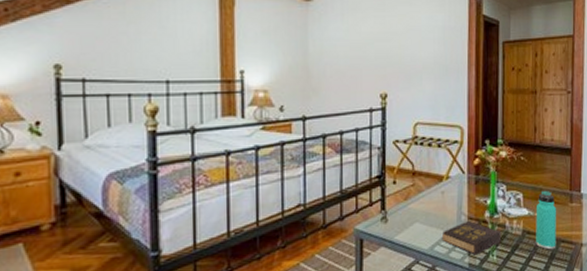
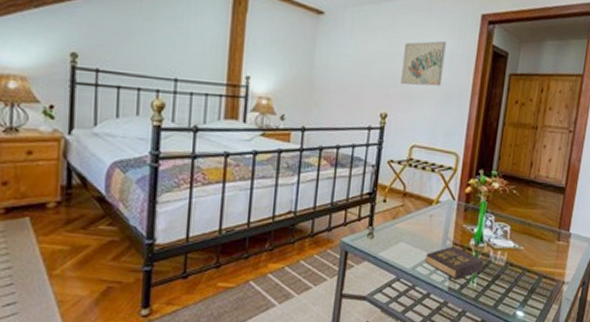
wall art: none [396,15,438,63] -> present [401,40,446,87]
thermos bottle: present [535,190,557,250] -> none [517,225,543,284]

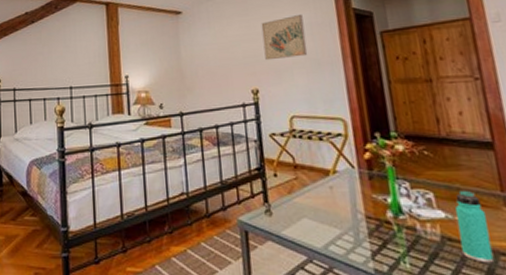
hardback book: present [425,247,484,280] -> none [336,221,413,260]
thermos bottle: none [517,225,543,284] -> present [454,189,495,263]

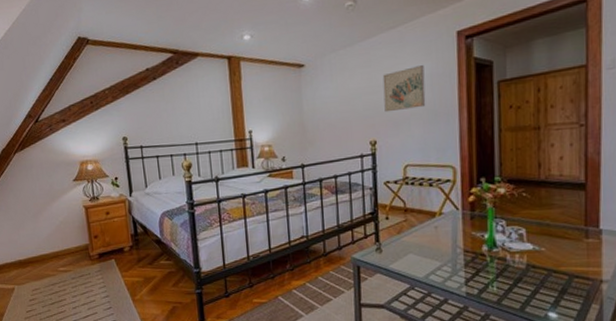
thermos bottle: present [454,189,495,263] -> none [542,225,569,285]

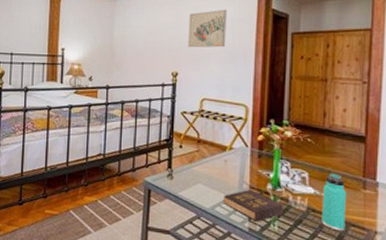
hardback book: none [437,254,501,285] -> present [224,190,283,222]
thermos bottle: none [542,225,569,285] -> present [322,172,347,232]

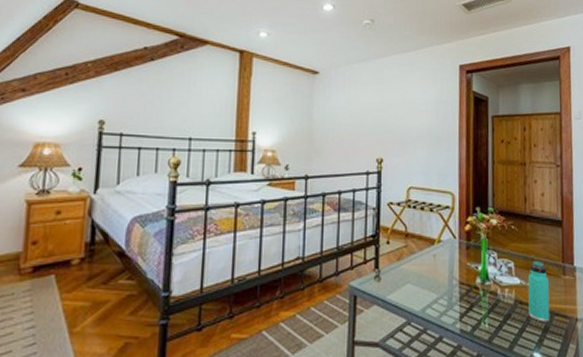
wall art: present [188,9,227,48] -> none [393,90,431,132]
hardback book: present [224,190,283,222] -> none [434,286,492,321]

